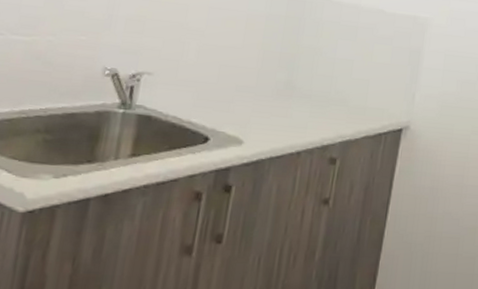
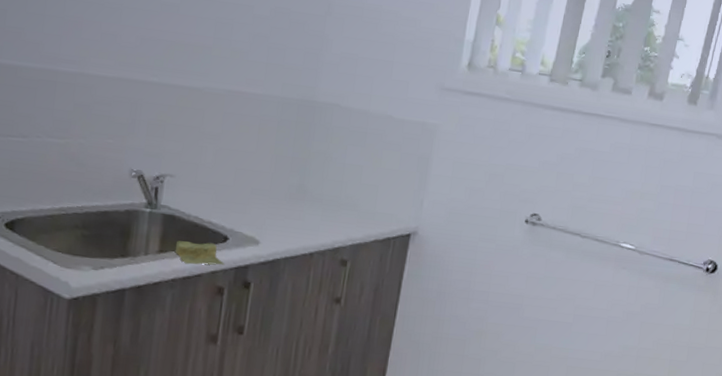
sponge: none [149,143,205,169] -> present [175,240,225,265]

